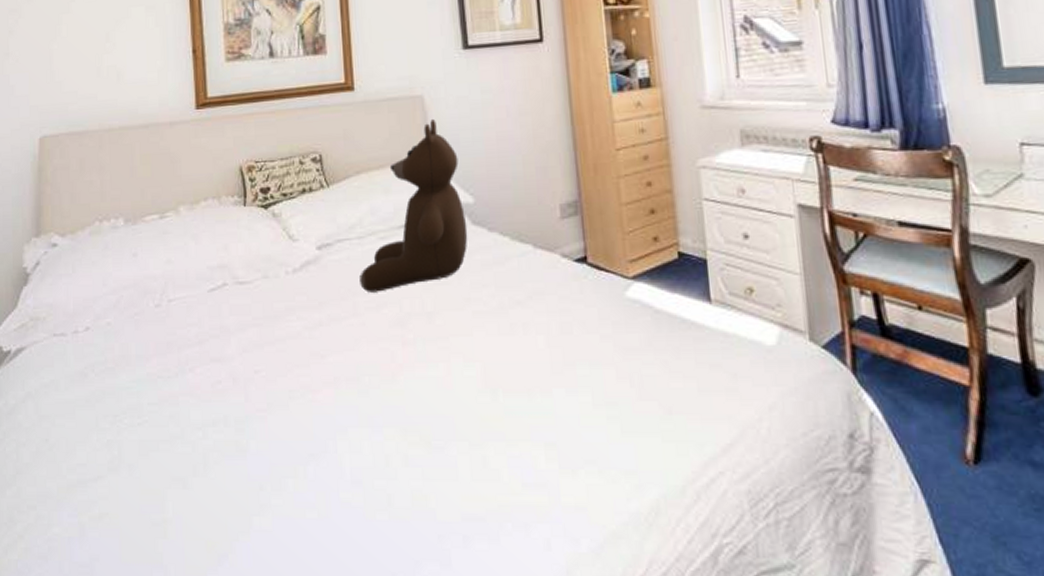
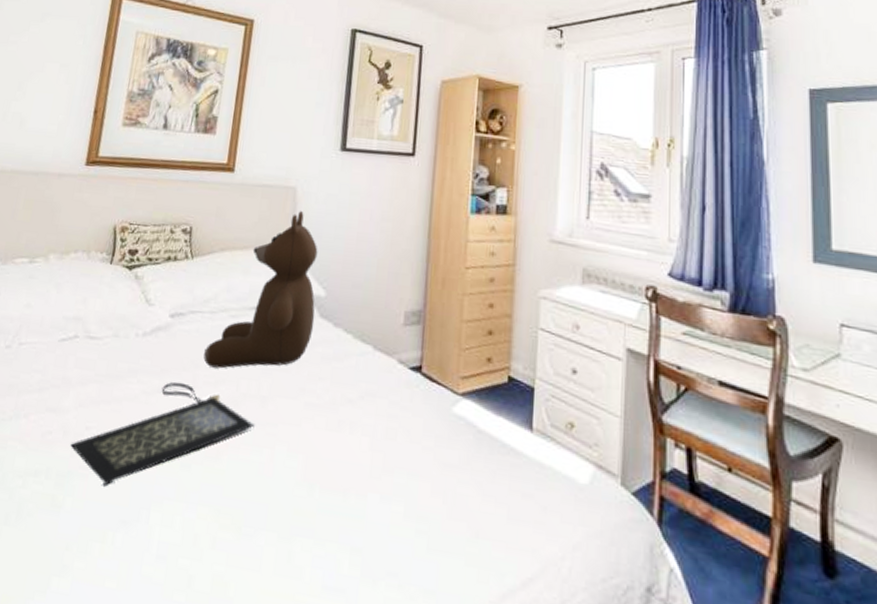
clutch bag: none [242,312,425,425] -> present [70,381,255,486]

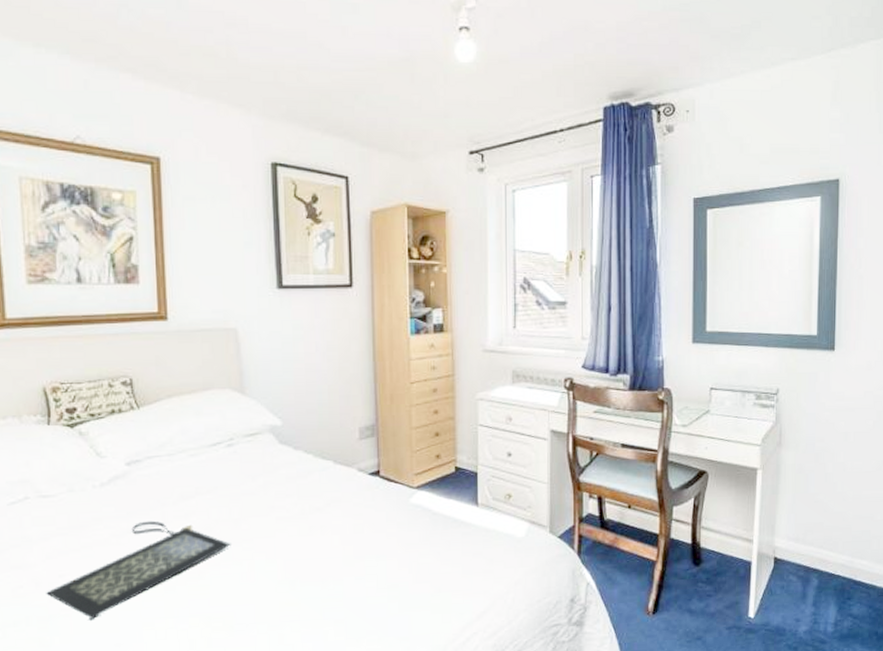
bear: present [203,211,318,369] -> none [169,351,275,503]

